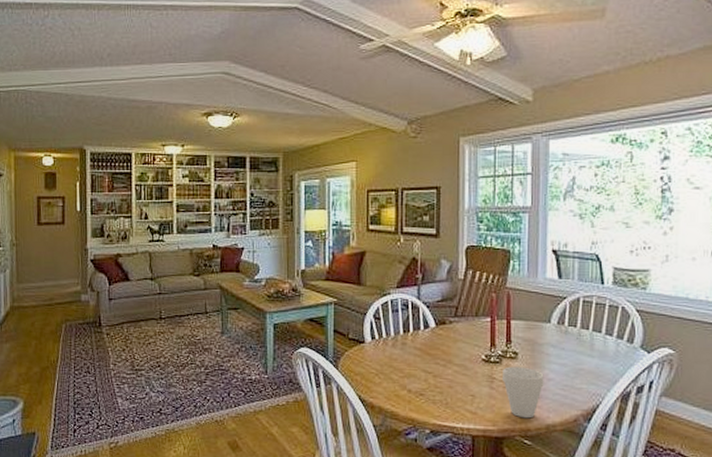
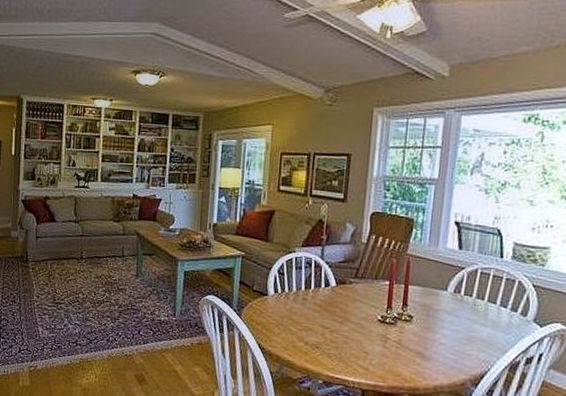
cup: present [503,366,544,419] -> none [396,328,436,379]

